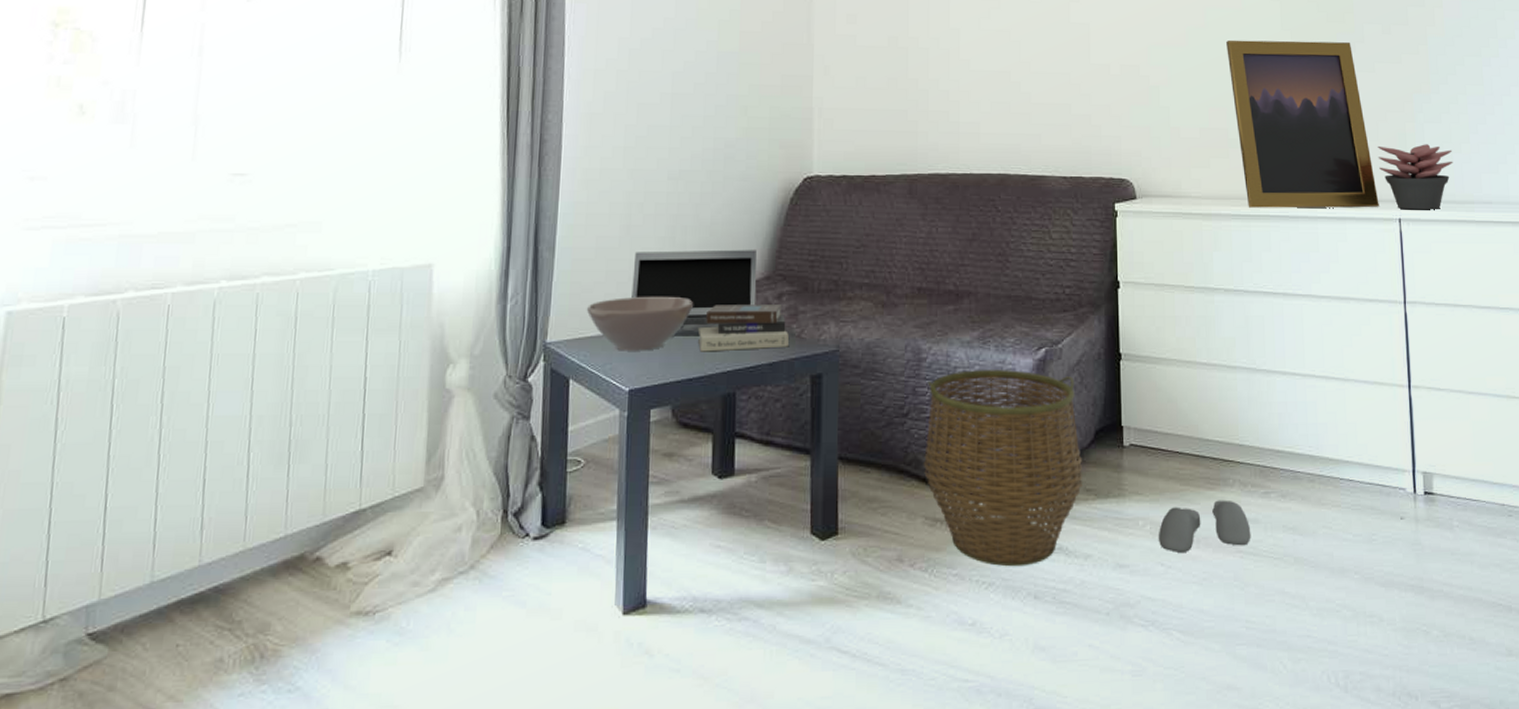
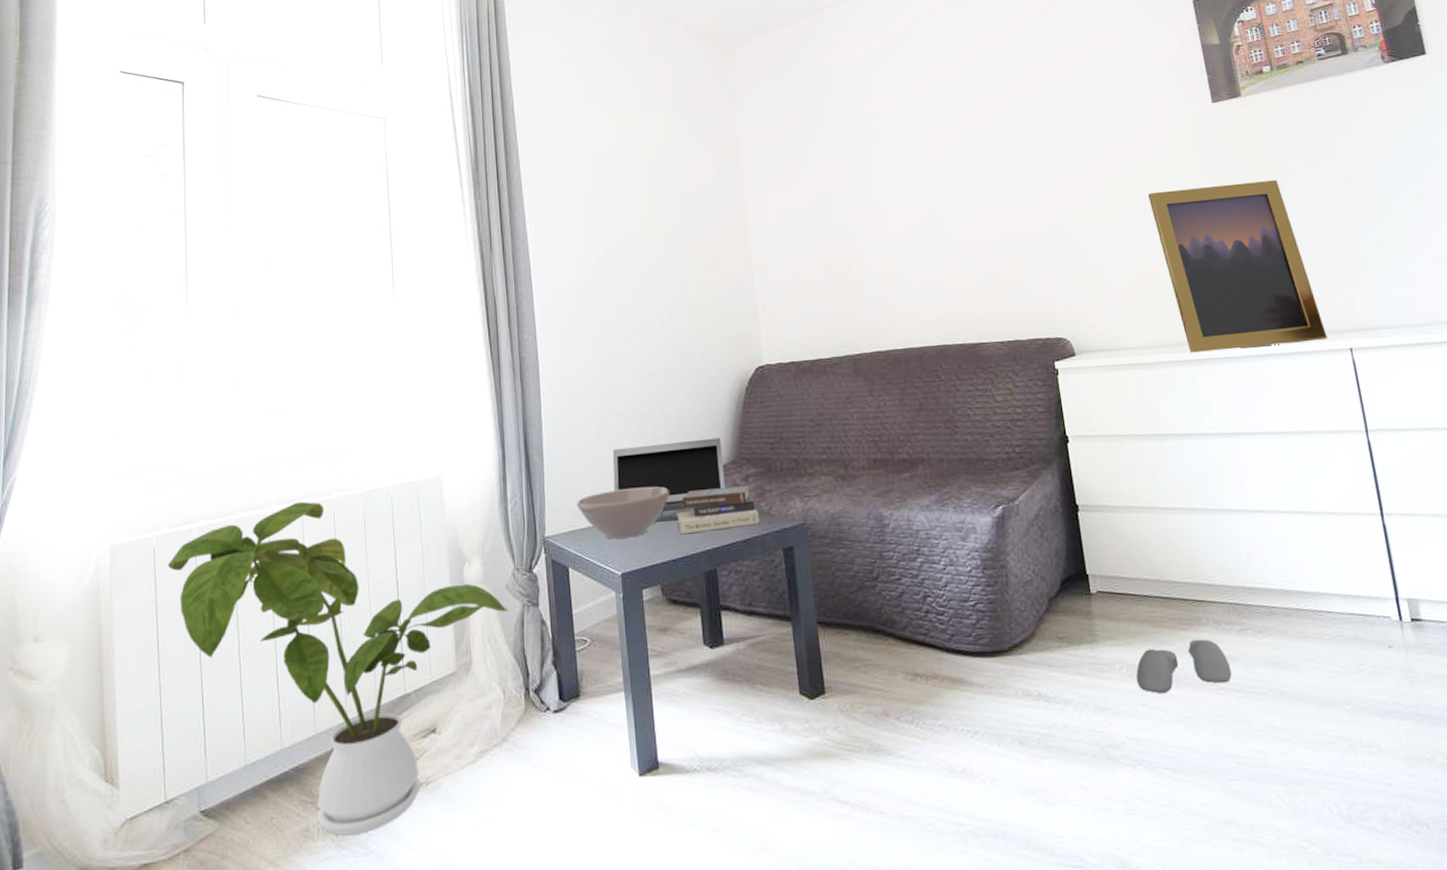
house plant: none [79,279,494,669] -> present [167,501,509,836]
basket: present [924,370,1082,566] -> none [893,528,1055,715]
succulent plant: present [1377,144,1453,210] -> none [1318,271,1402,339]

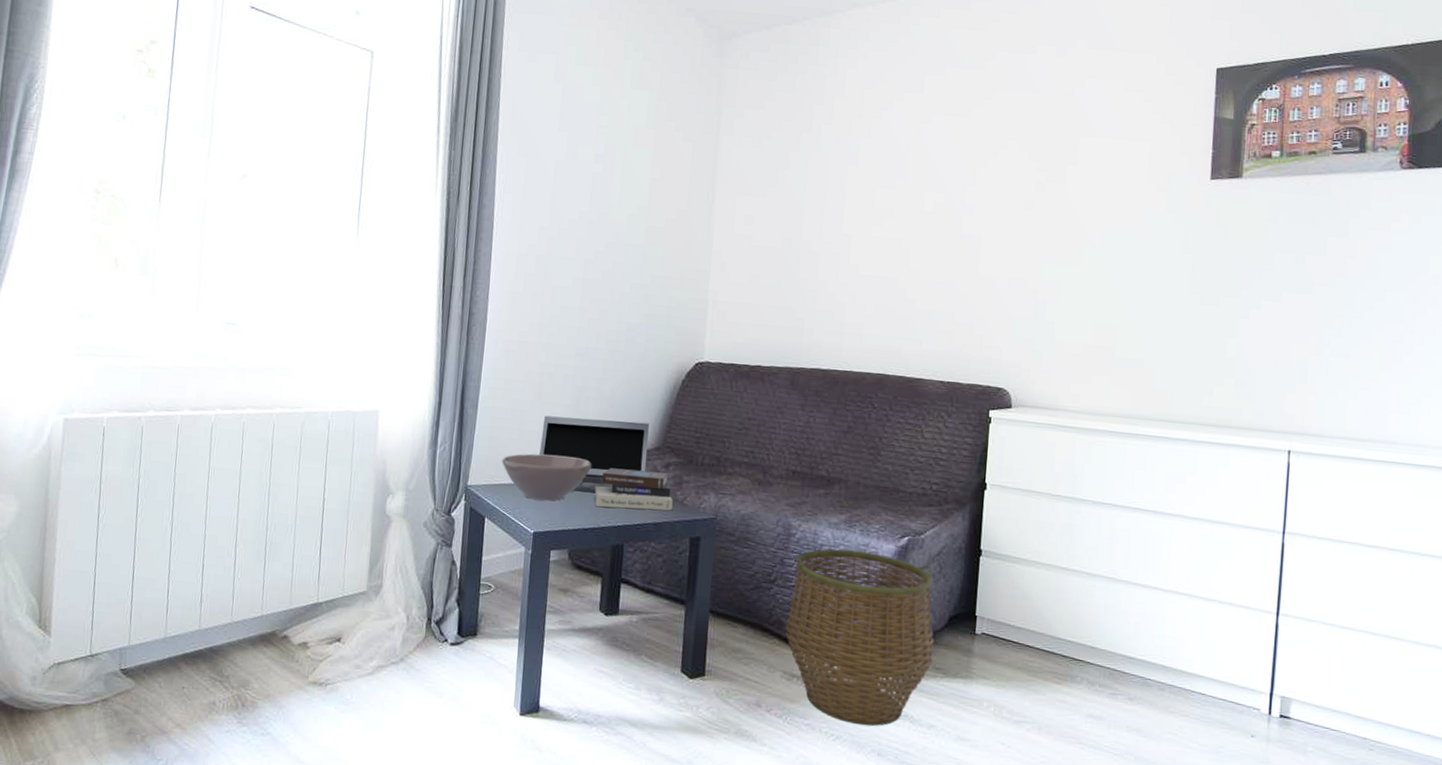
house plant: present [167,501,509,836] -> none [114,410,423,717]
basket: none [893,528,1055,715] -> present [785,549,934,726]
slippers: present [1136,639,1232,694] -> none [1000,694,1094,739]
picture frame: present [1148,180,1328,353] -> none [1121,260,1269,437]

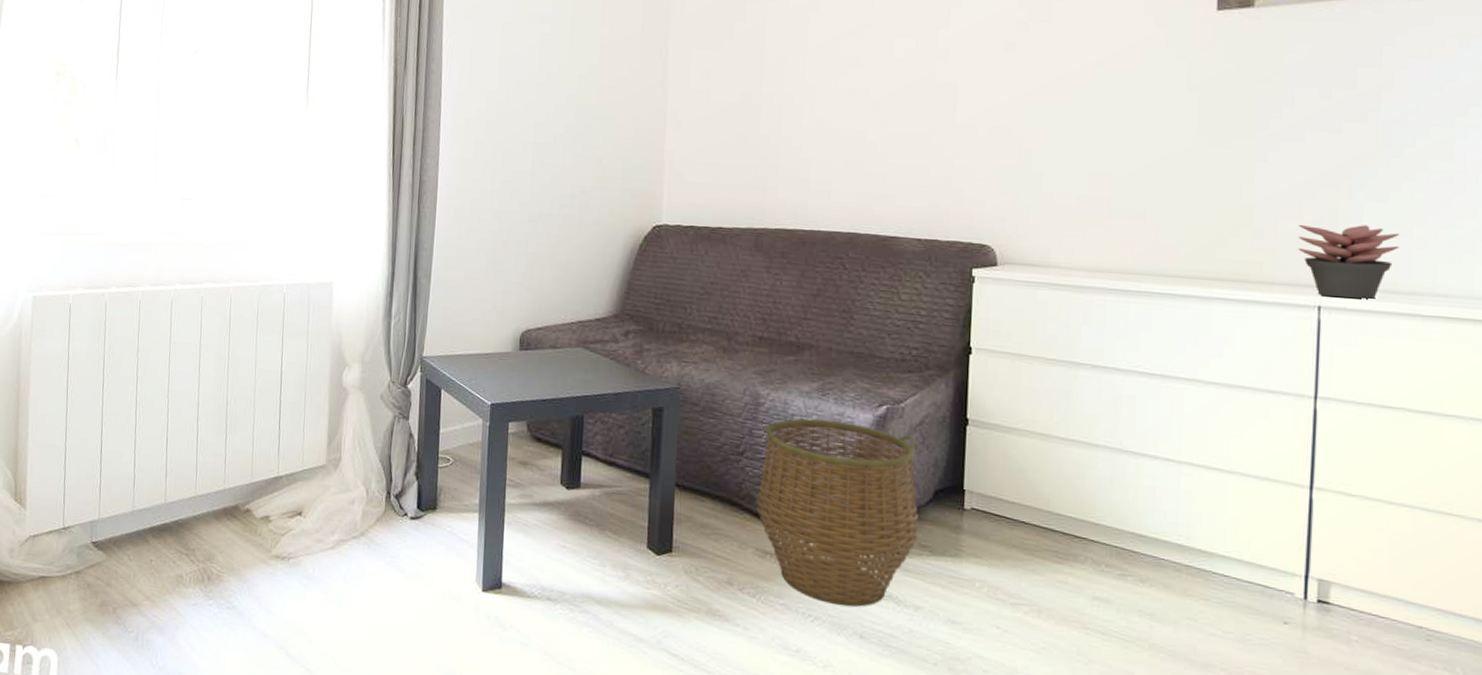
bowl: present [501,453,592,501] -> none [456,323,549,372]
laptop: present [539,415,649,492] -> none [495,284,607,362]
books: present [594,468,673,511] -> none [552,336,634,381]
succulent plant: none [1273,376,1359,446] -> present [1298,224,1400,300]

